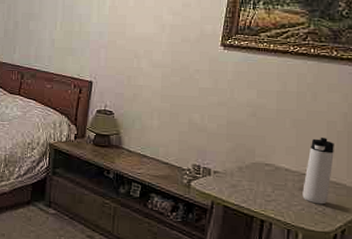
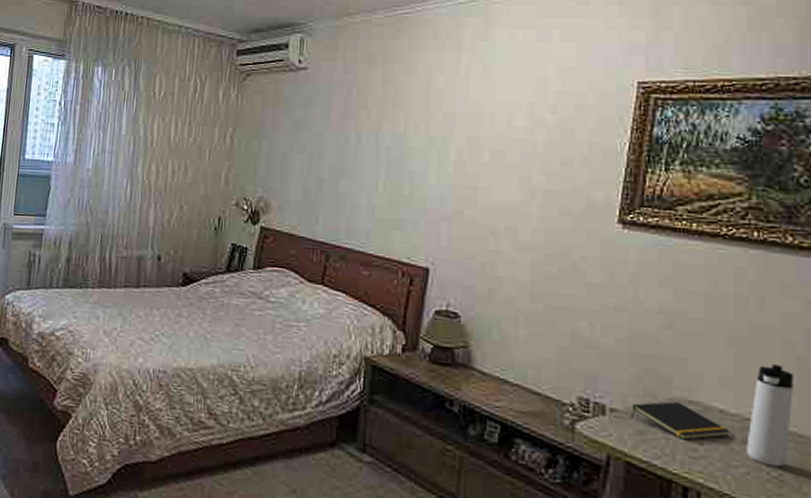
notepad: none [227,165,292,190] -> present [630,401,731,440]

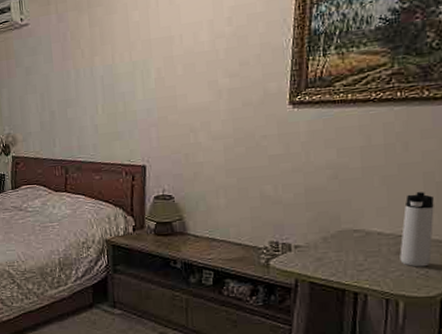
notepad: present [630,401,731,440] -> none [310,232,387,259]

